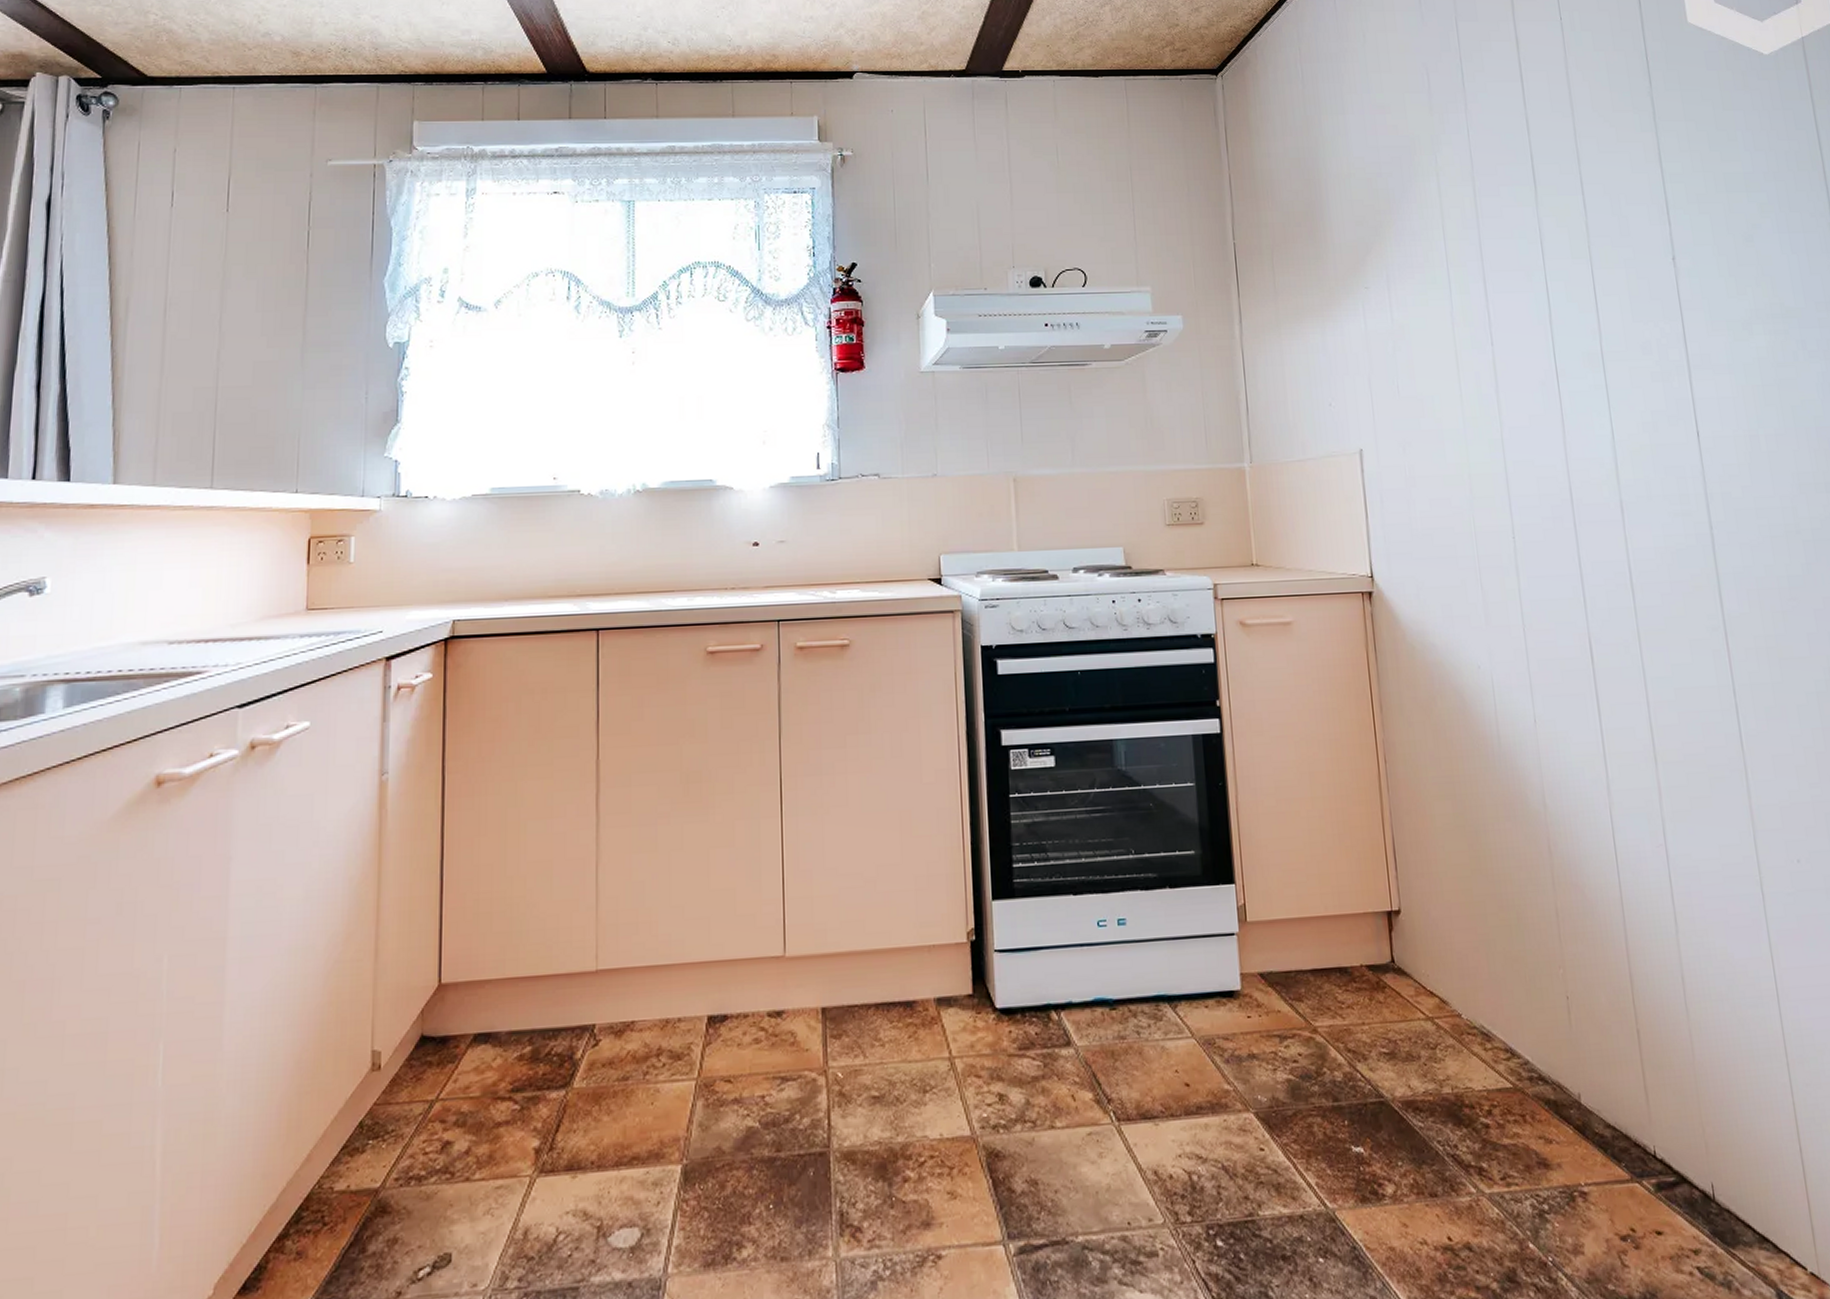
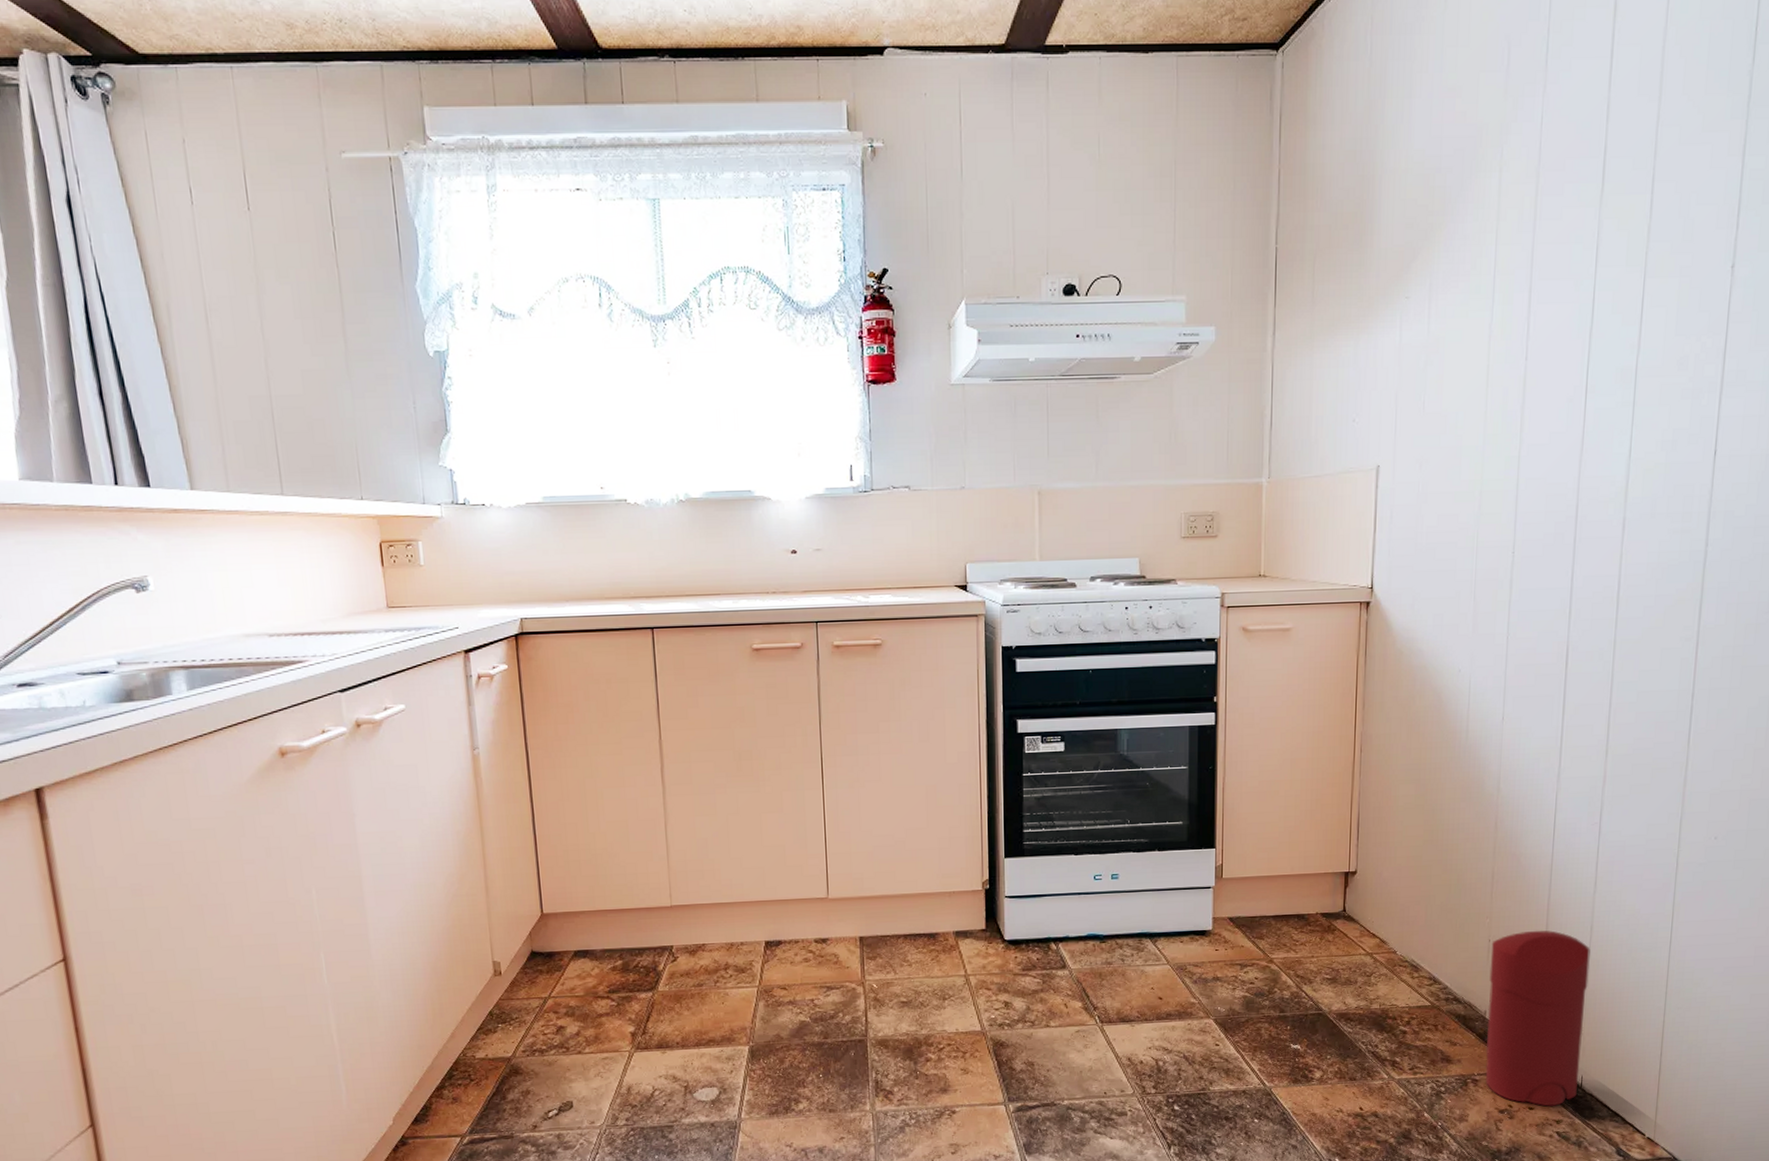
trash can: none [1570,982,1711,1230] -> present [1485,930,1590,1107]

